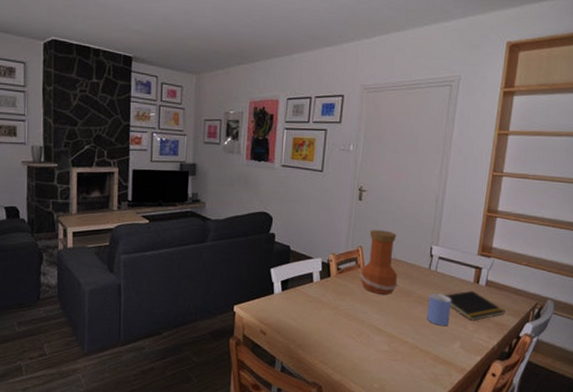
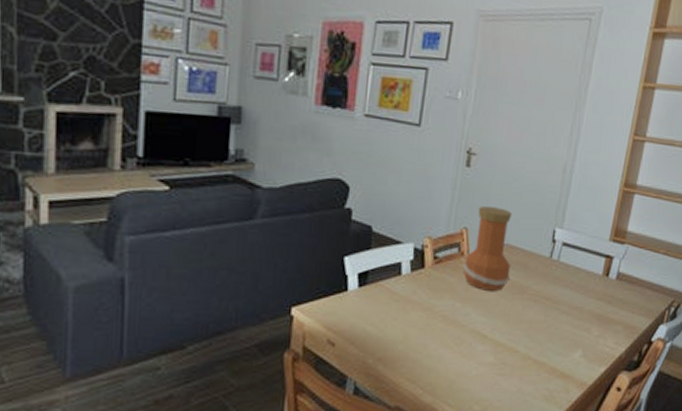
mug: present [427,294,452,326] -> none [543,289,575,330]
notepad: present [444,290,505,321] -> none [566,285,637,323]

